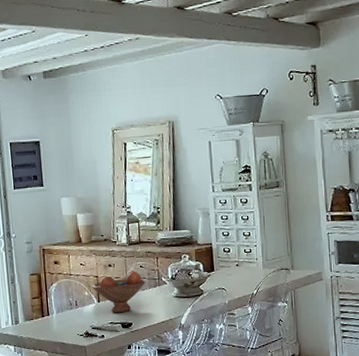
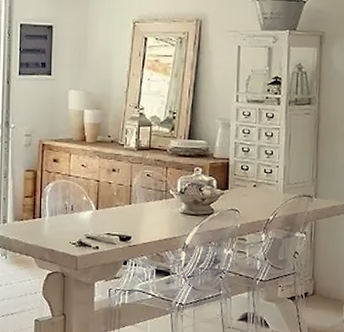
fruit bowl: present [92,271,146,313] -> none [91,179,151,224]

